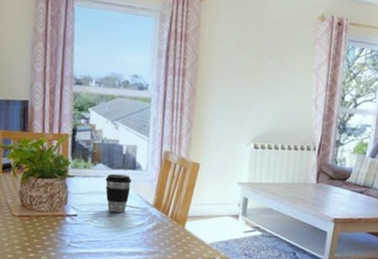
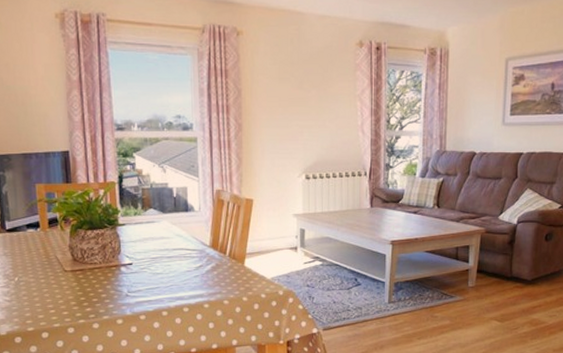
coffee cup: present [105,173,131,213] -> none [158,218,185,256]

